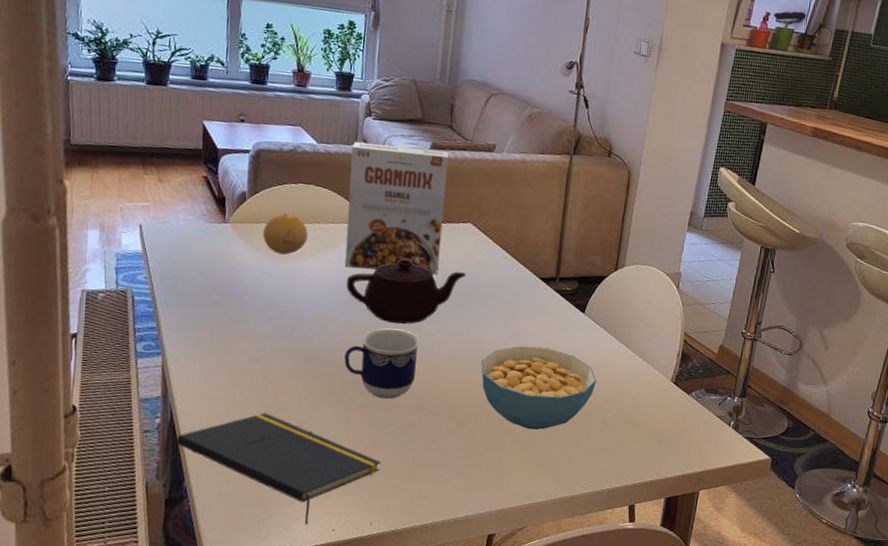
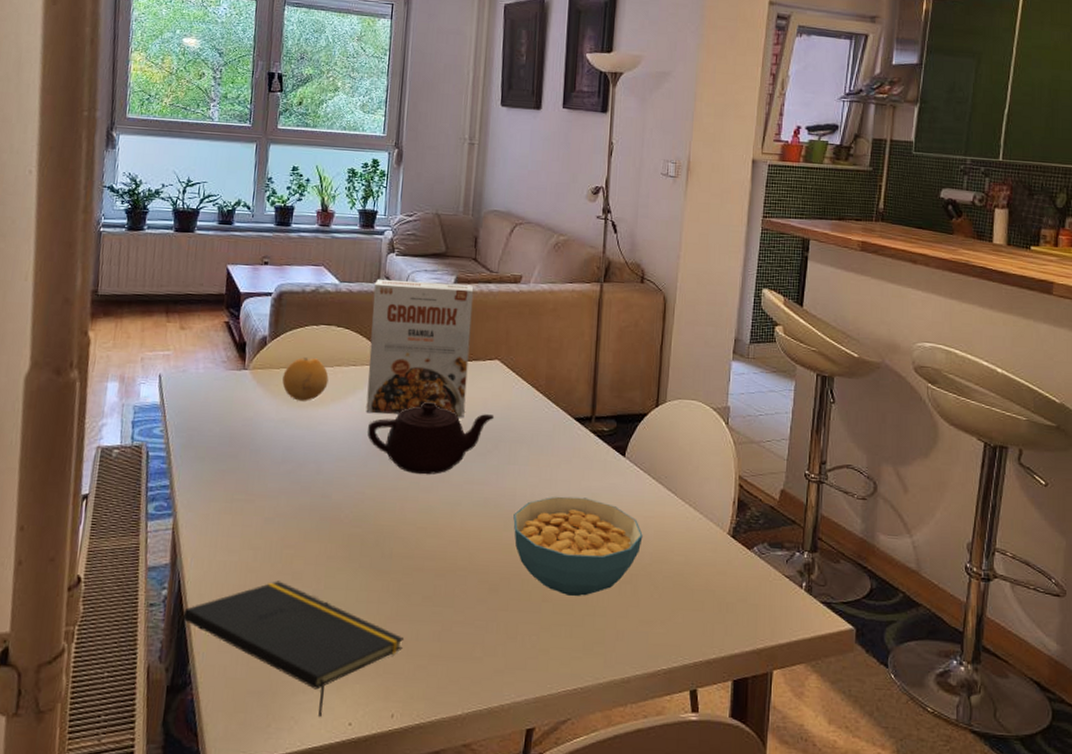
cup: present [344,328,420,400] -> none [364,480,446,563]

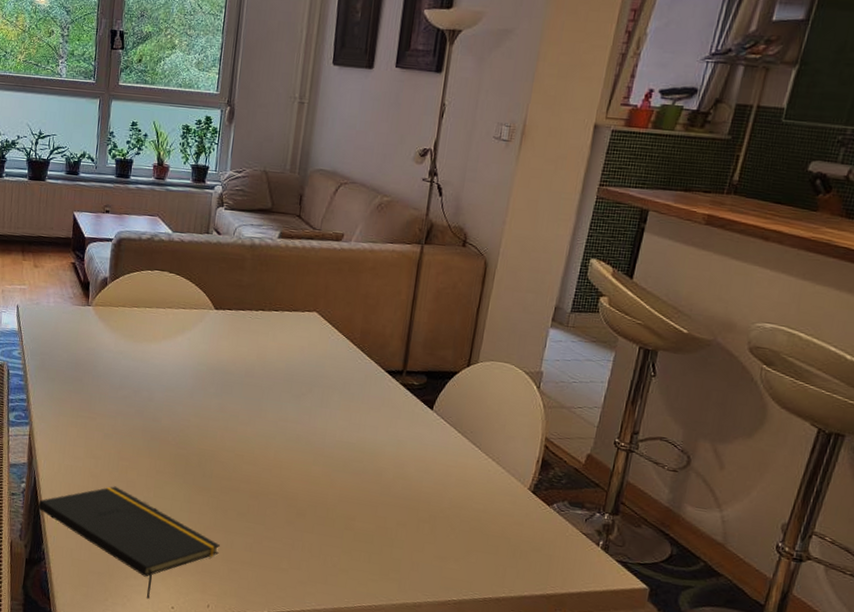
fruit: present [282,357,329,401] -> none [120,298,161,337]
cereal box: present [366,278,474,417] -> none [193,230,297,362]
teapot: present [367,401,495,475] -> none [194,345,310,411]
cereal bowl: present [513,496,643,596] -> none [322,439,444,529]

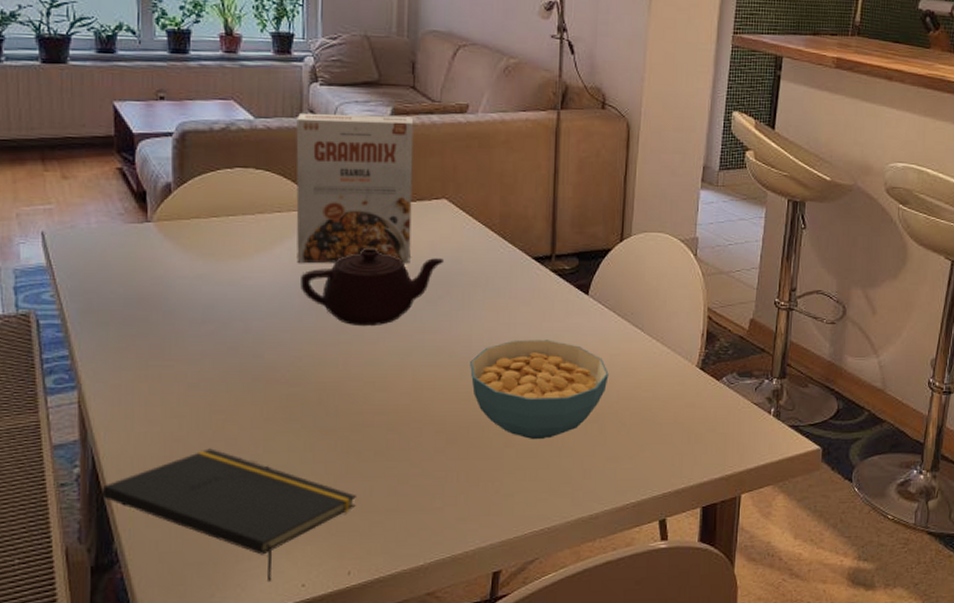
cereal box: none [193,230,297,362] -> present [296,112,414,263]
teapot: none [194,345,310,411] -> present [301,247,445,327]
cereal bowl: none [322,439,444,529] -> present [470,339,609,439]

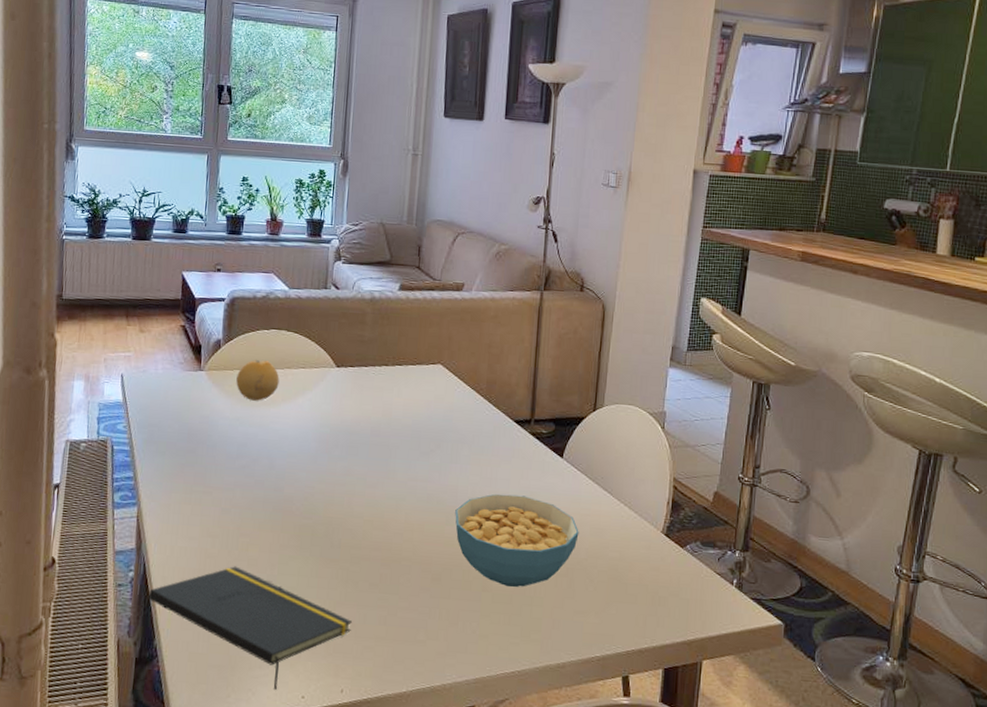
fruit: none [195,205,250,254] -> present [236,360,280,401]
cereal box: present [296,112,414,263] -> none [315,285,418,418]
teapot: present [301,247,445,327] -> none [317,402,438,472]

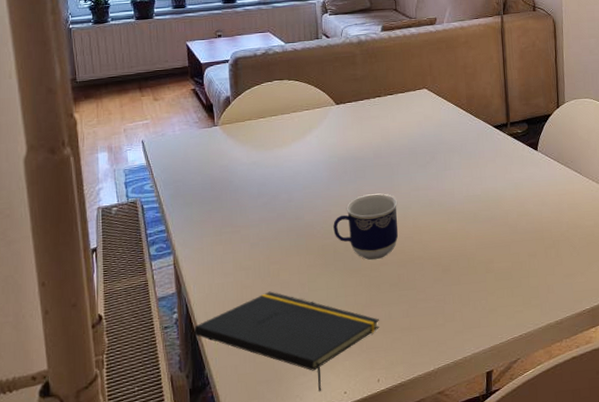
fruit: present [236,360,280,401] -> none [248,108,287,145]
cup: none [314,476,391,553] -> present [333,194,398,261]
cereal bowl: present [455,493,579,587] -> none [455,187,559,265]

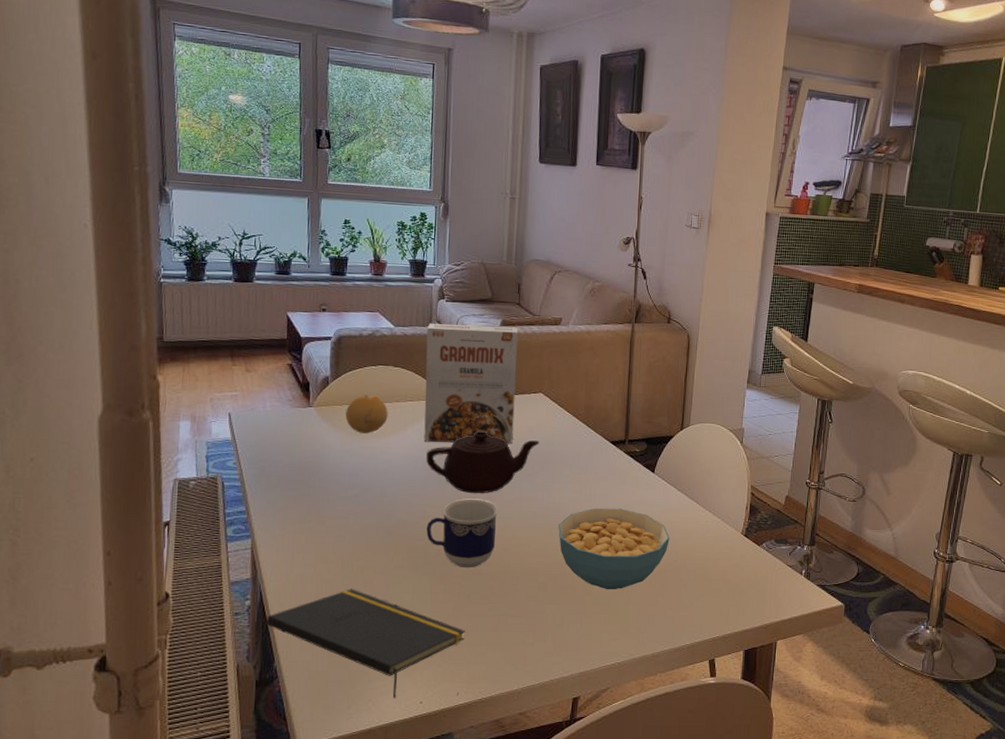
fruit: none [248,108,287,145] -> present [345,395,388,434]
cereal box: none [314,31,404,146] -> present [424,323,519,443]
teapot: none [326,129,429,190] -> present [426,430,540,494]
cereal bowl: none [455,187,559,265] -> present [558,508,670,589]

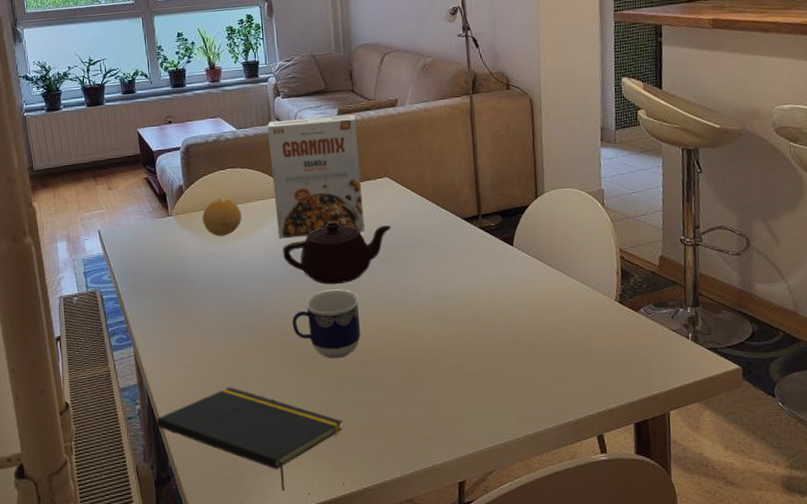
cereal bowl: present [558,508,670,589] -> none [421,285,539,370]

